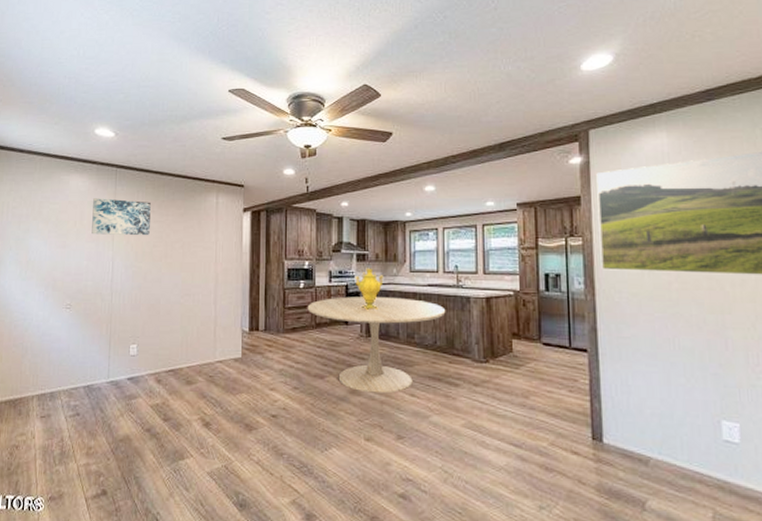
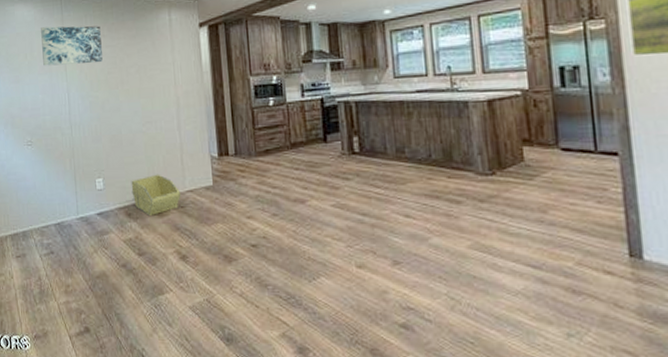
storage bin: none [163,343,211,383] -> present [131,174,181,215]
dining table: present [307,296,446,394] -> none [279,108,440,216]
decorative urn: present [355,268,384,310] -> none [330,77,364,124]

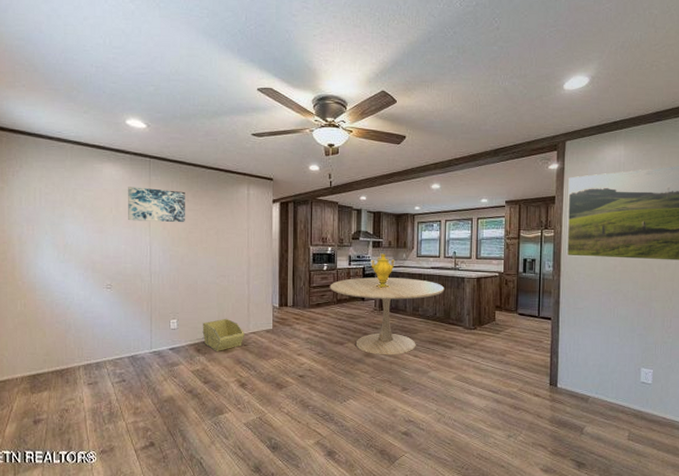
dining table: none [279,108,440,216] -> present [330,277,445,355]
decorative urn: none [330,77,364,124] -> present [371,253,395,288]

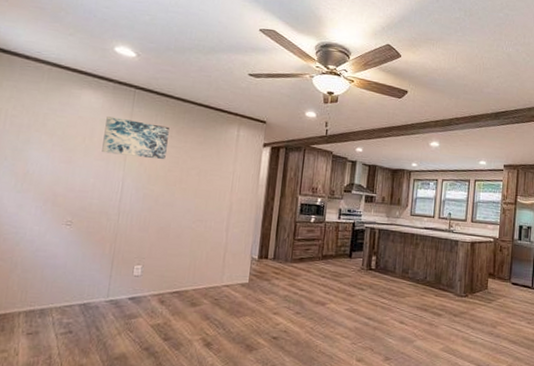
storage bin: present [202,318,245,351] -> none [169,267,218,304]
dining table: present [330,277,445,355] -> none [315,233,437,321]
decorative urn: present [371,253,395,288] -> none [362,209,387,246]

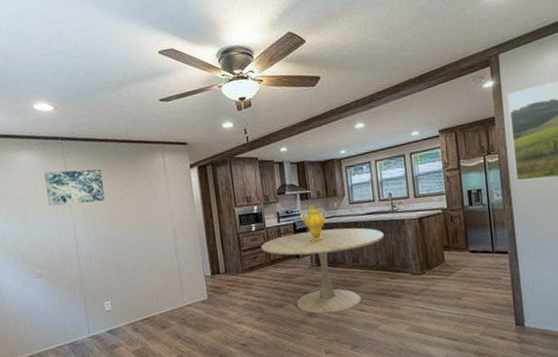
dining table: none [315,233,437,321] -> present [261,227,385,314]
decorative urn: none [362,209,387,246] -> present [300,205,327,242]

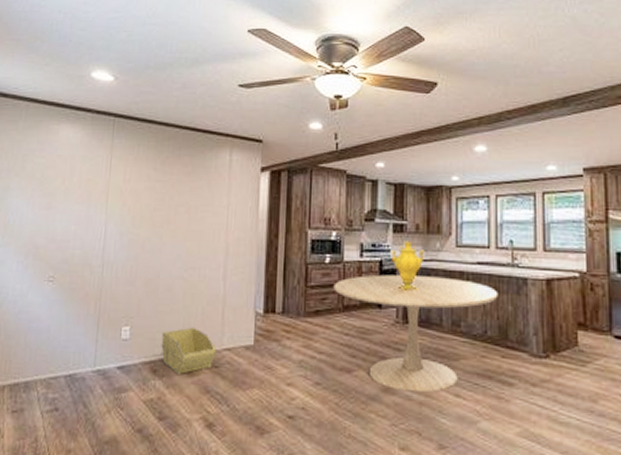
wall art: present [44,169,105,207] -> none [82,152,153,198]
storage bin: none [136,293,181,329] -> present [161,327,217,374]

